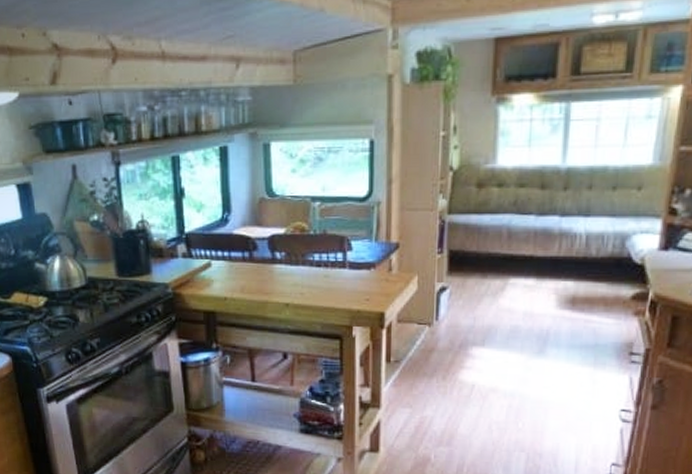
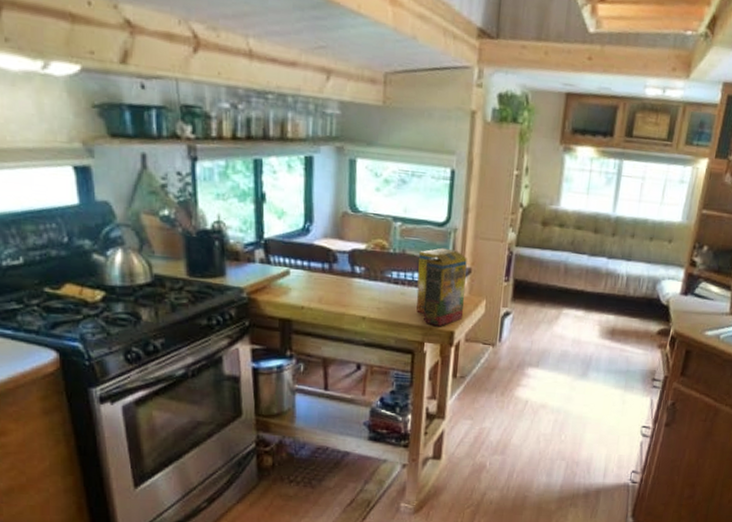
cereal box: none [340,224,394,309] -> present [416,247,467,327]

